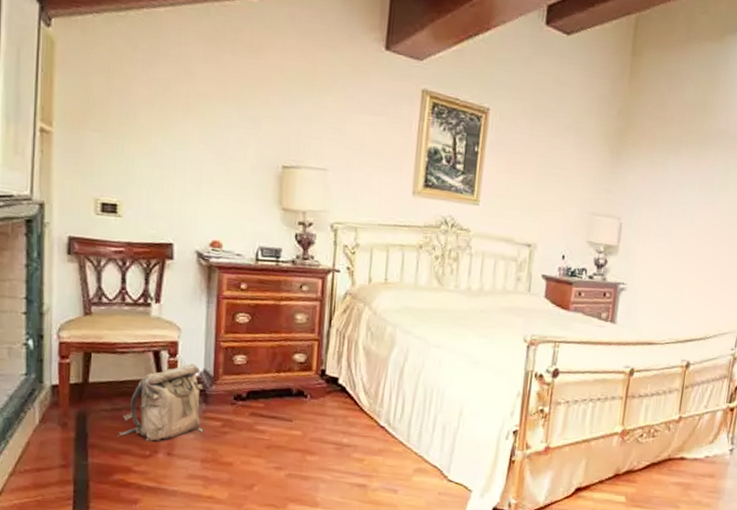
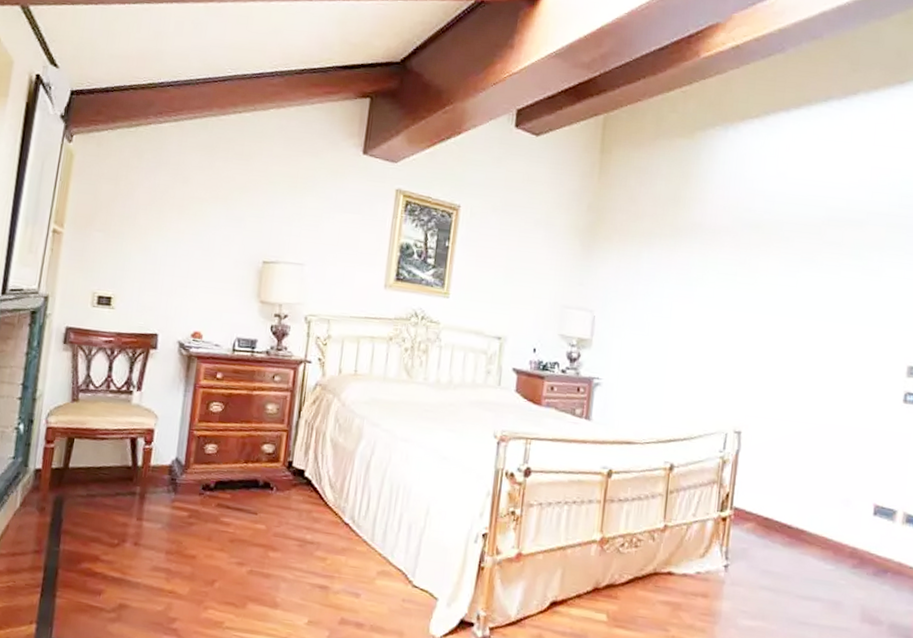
backpack: present [118,363,204,441] -> none [89,451,174,530]

